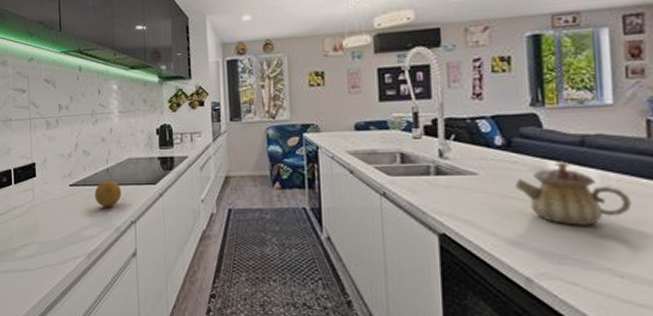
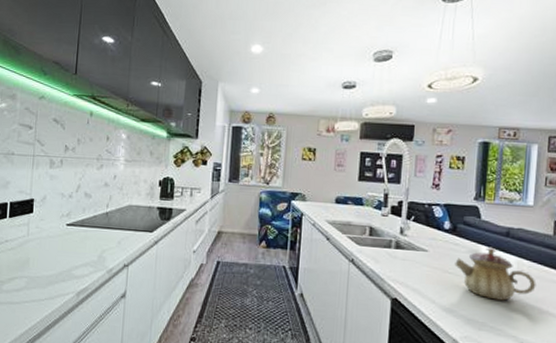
fruit: present [94,180,122,207] -> none [91,223,119,250]

